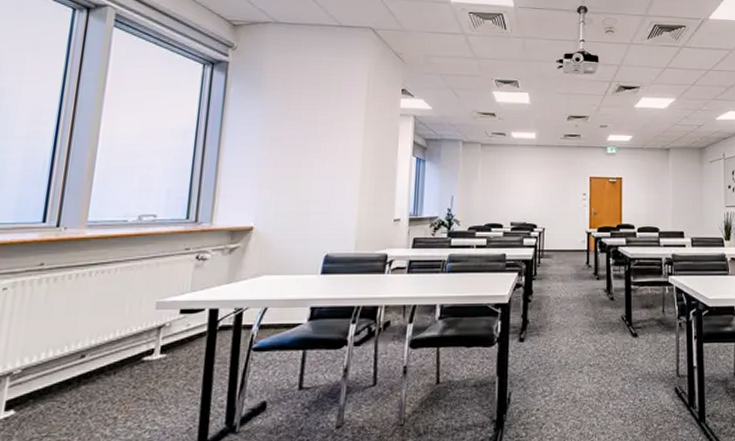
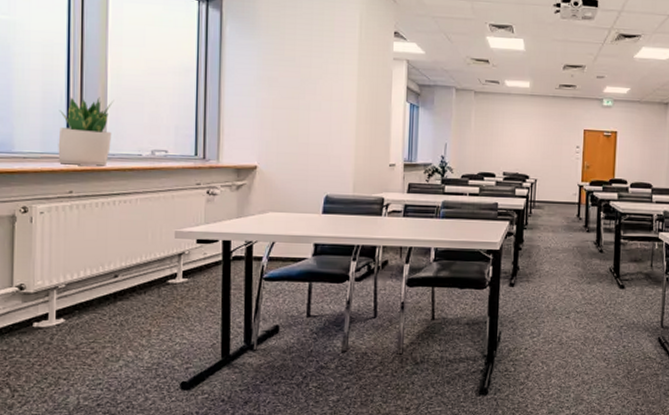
planter: none [31,162,103,235] -> present [58,97,114,166]

